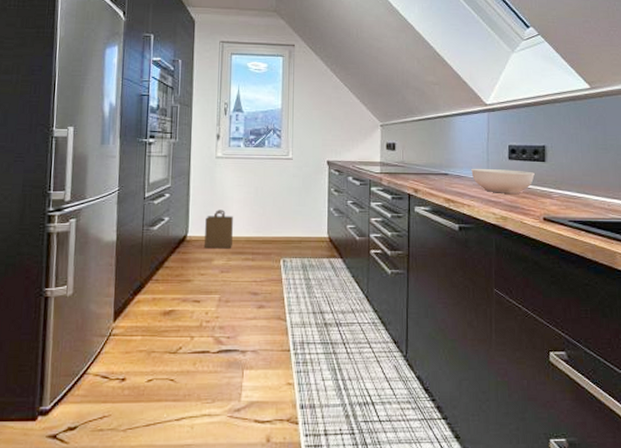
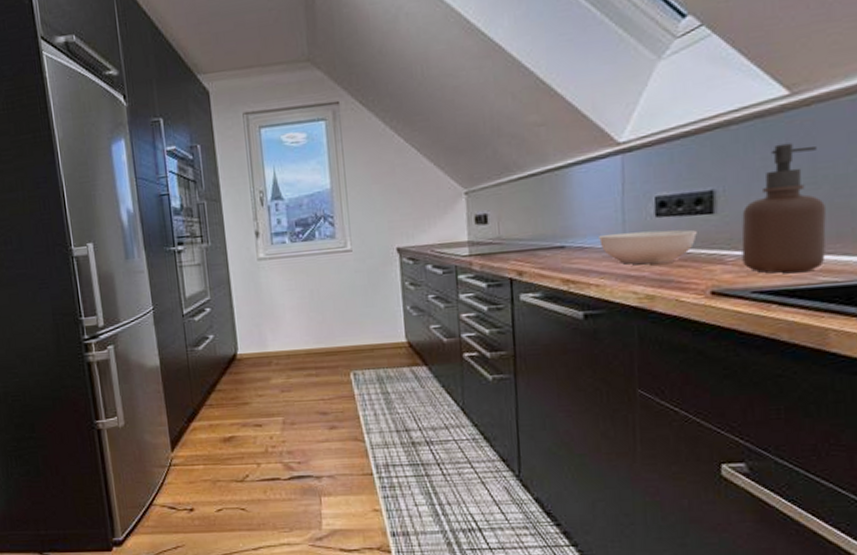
shopping bag: present [204,210,233,249] -> none [255,320,291,367]
soap dispenser: none [562,120,613,210] -> present [741,142,827,273]

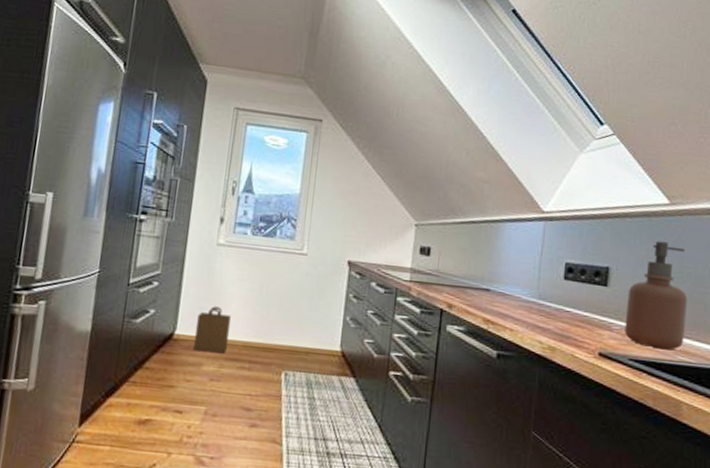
shopping bag: none [255,320,291,367] -> present [194,306,231,354]
bowl: present [599,229,697,265] -> none [518,285,593,321]

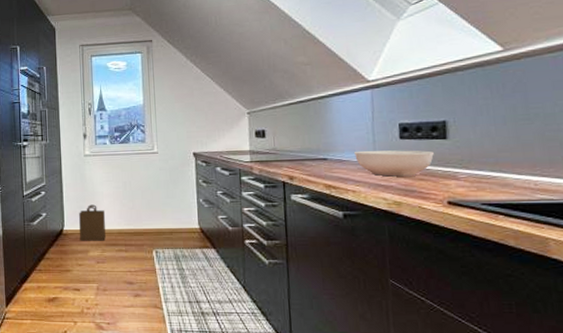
bowl: none [518,285,593,321] -> present [354,150,434,177]
soap dispenser: present [625,240,688,350] -> none [470,87,542,190]

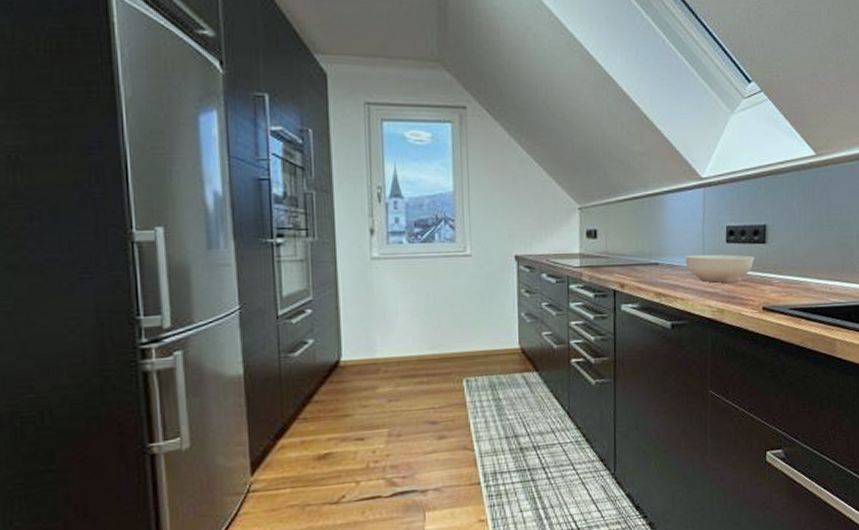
shopping bag: present [79,204,106,241] -> none [363,324,401,375]

